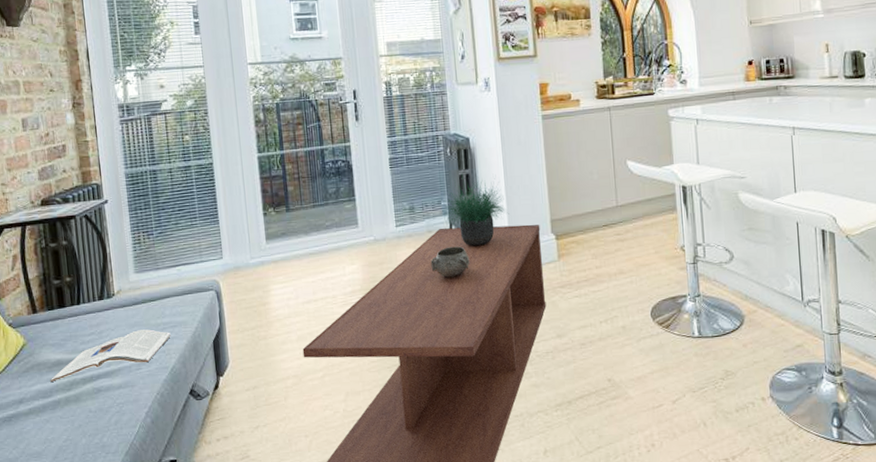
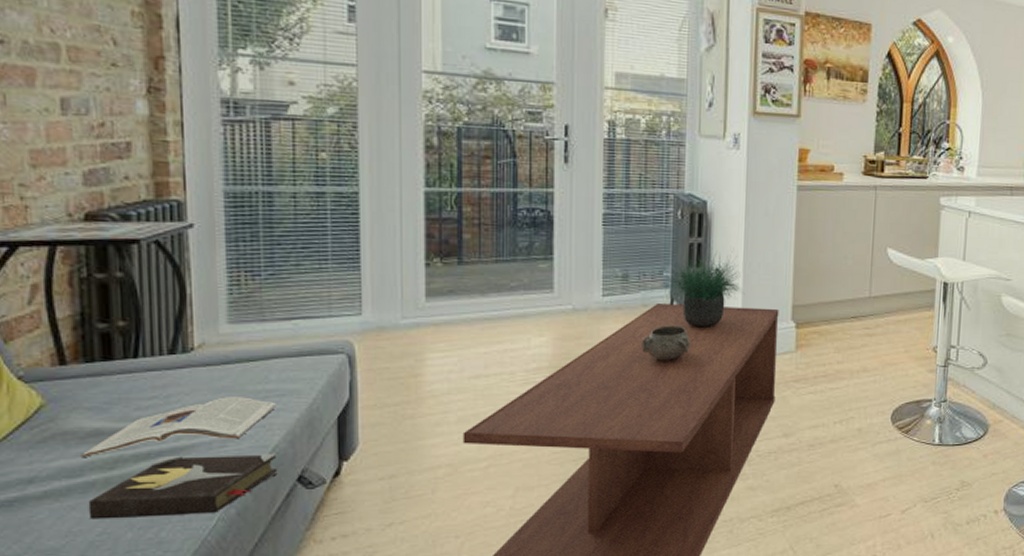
hardback book: none [56,373,176,430] -> present [88,454,278,520]

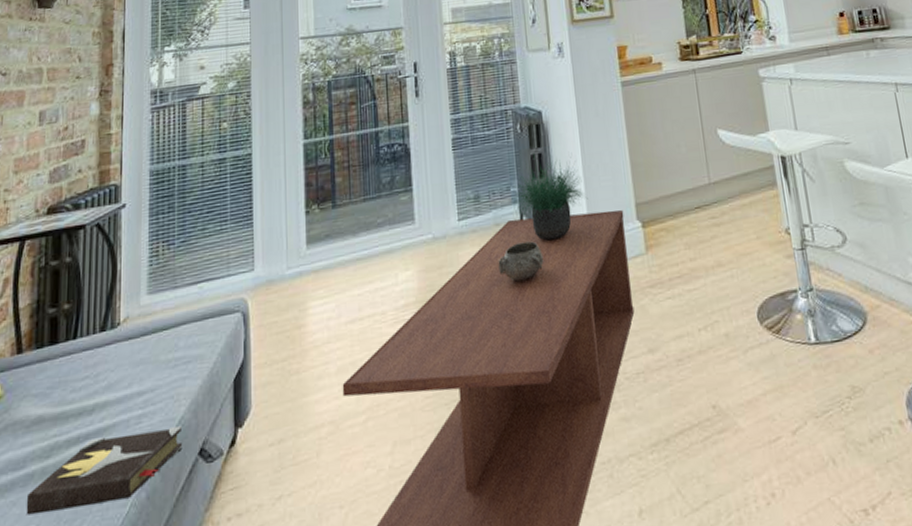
magazine: present [81,397,276,457] -> none [25,368,183,447]

